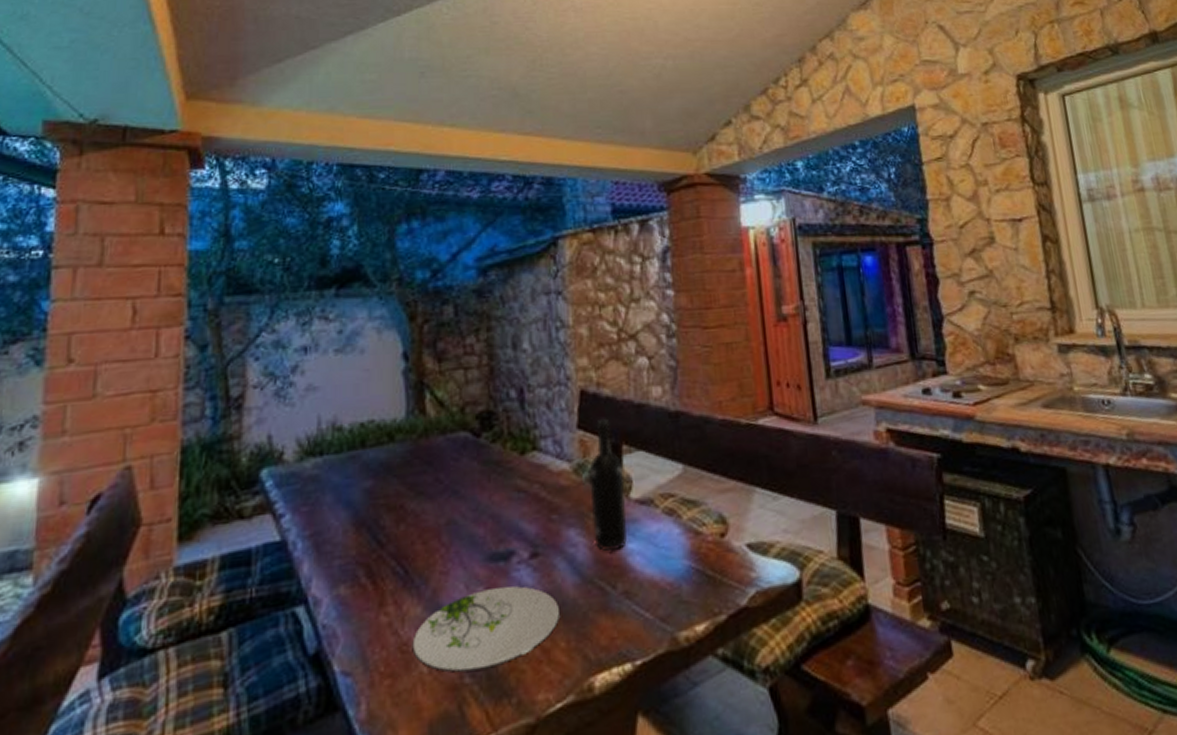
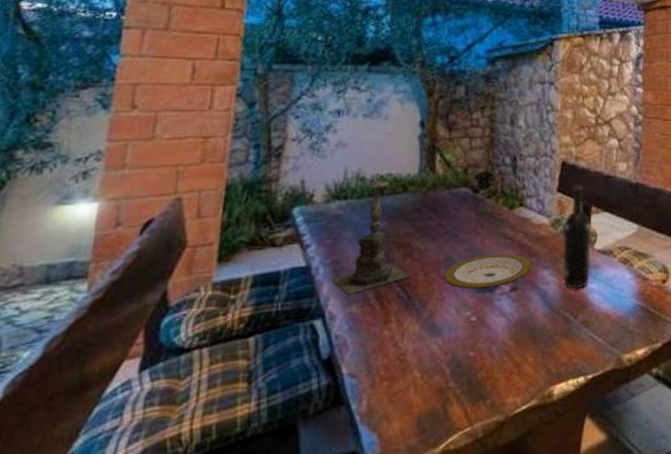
candle holder: none [312,420,406,575] -> present [331,173,410,296]
plate: present [412,586,561,673] -> none [408,313,532,379]
plate: none [447,510,554,559] -> present [444,253,532,289]

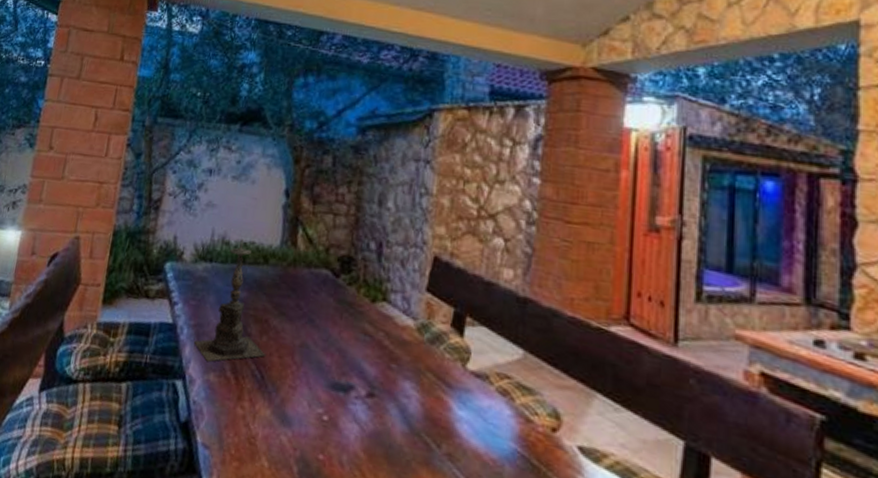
plate: present [444,253,532,289] -> none [298,348,392,389]
wine bottle: present [562,185,592,288] -> none [427,286,465,413]

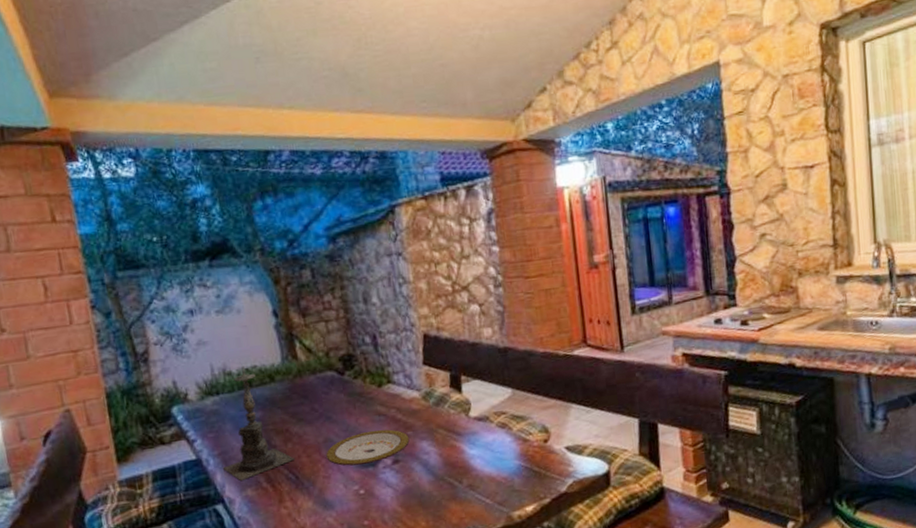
plate: none [298,348,392,389] -> present [326,429,410,466]

